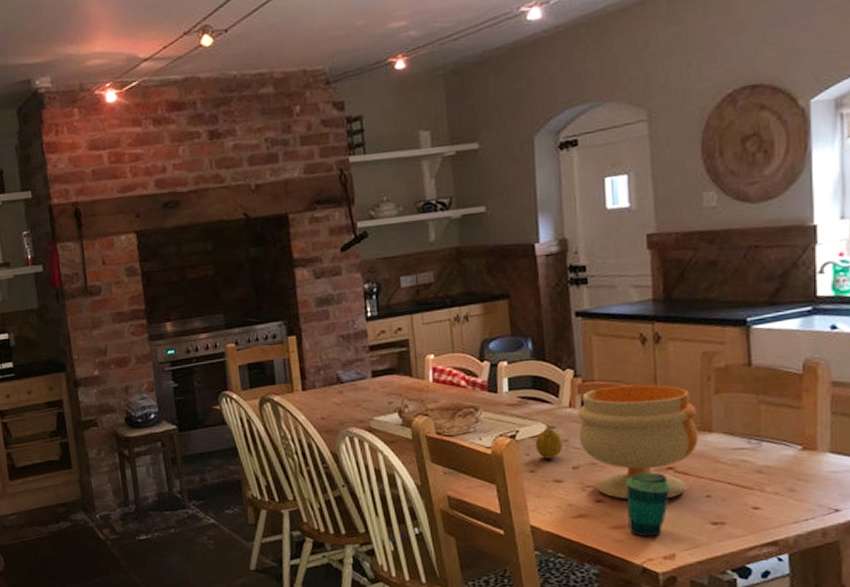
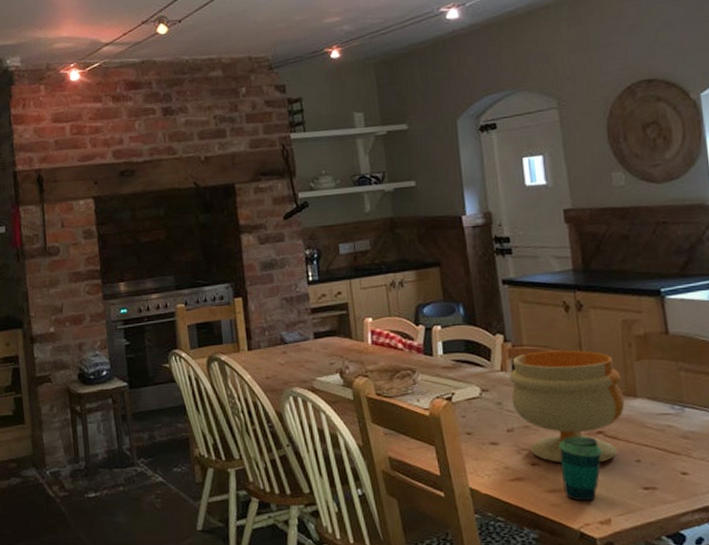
fruit: present [535,427,564,459] -> none [470,390,498,421]

